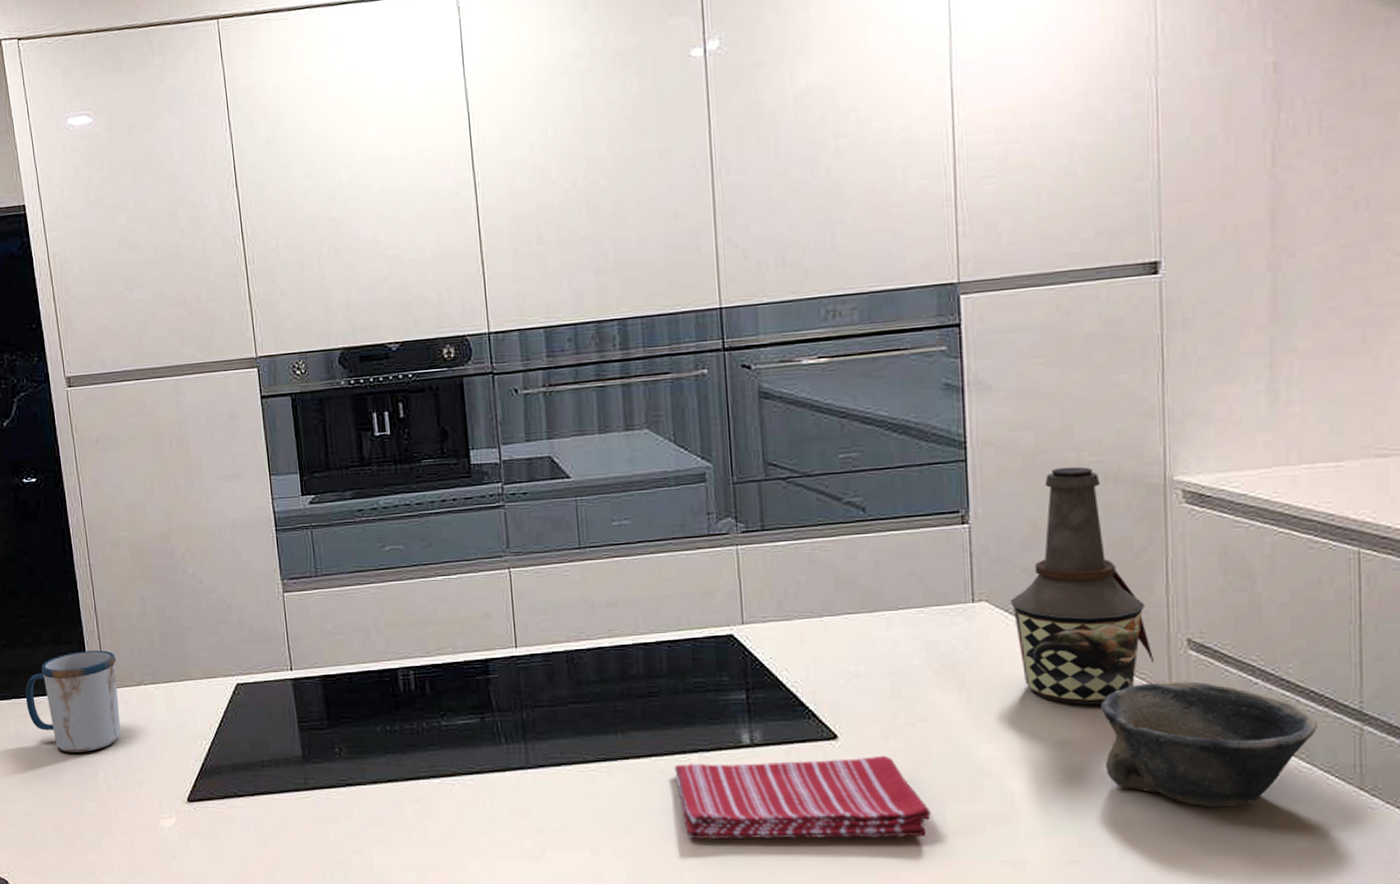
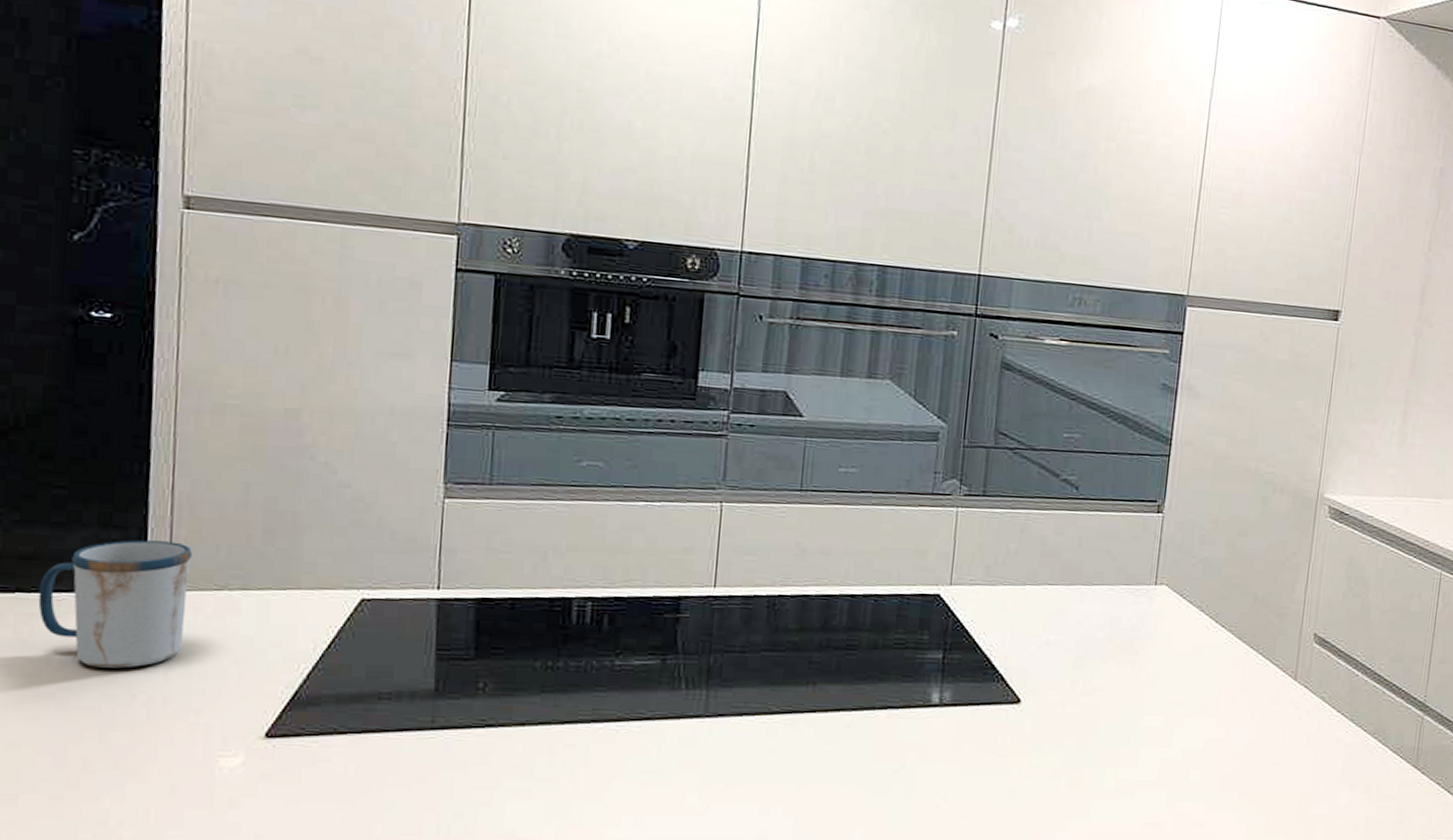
dish towel: present [674,755,931,840] -> none [860,720,1091,800]
bottle: present [1010,466,1154,705] -> none [1185,473,1288,685]
bowl: present [1101,681,1317,808] -> none [1237,669,1394,780]

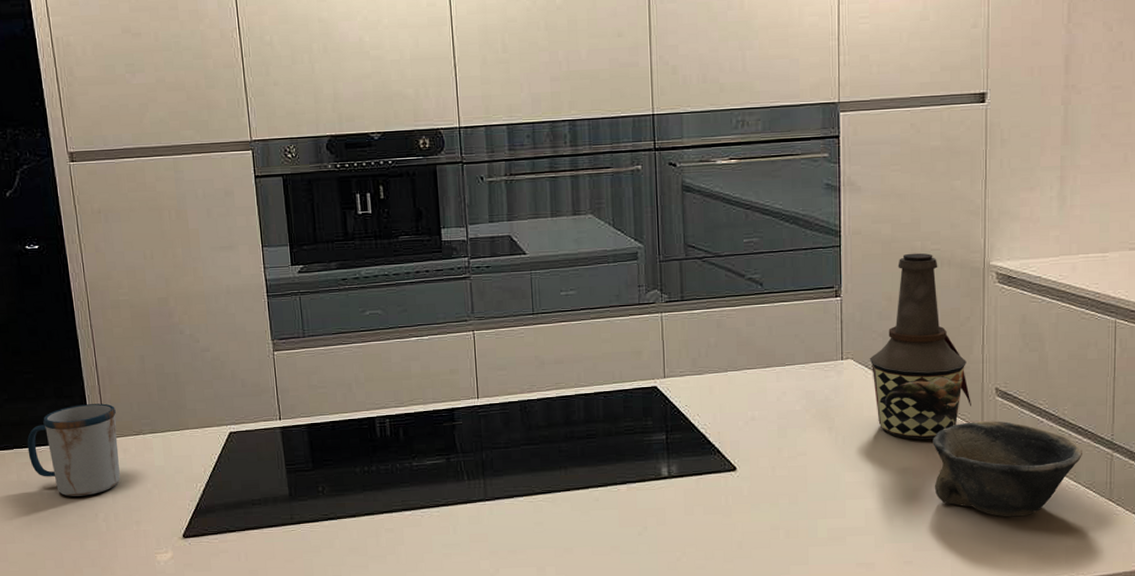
bottle: none [1185,473,1288,685] -> present [869,253,971,440]
bowl: none [1237,669,1394,780] -> present [933,421,1082,517]

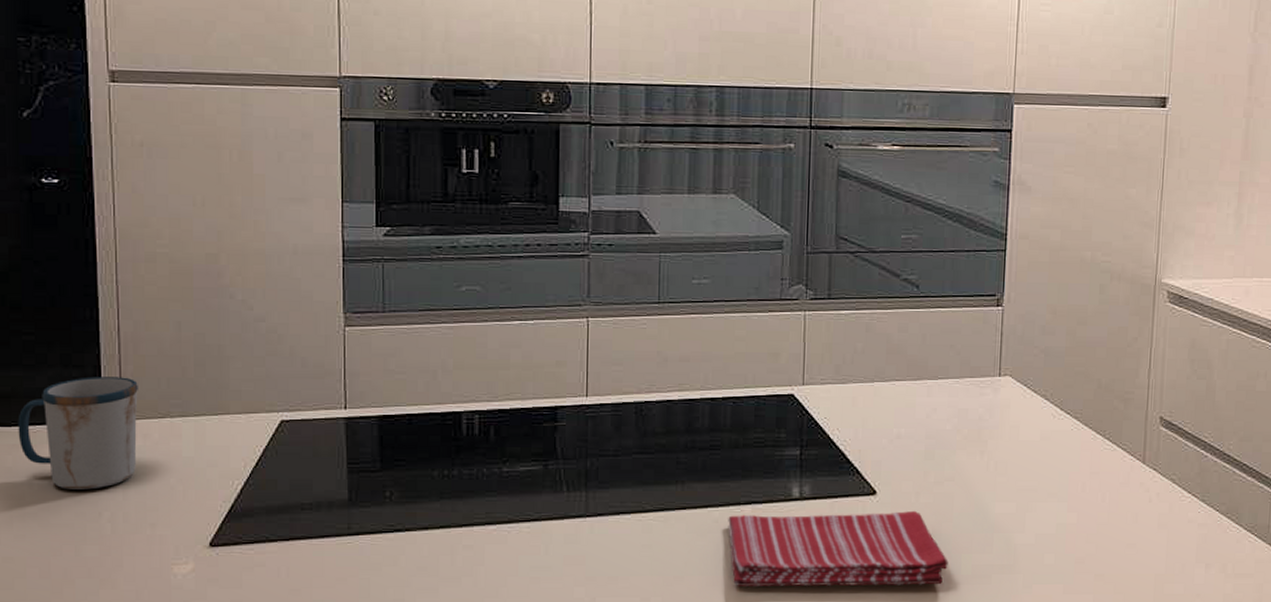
dish towel: none [607,482,806,555] -> present [728,510,949,587]
bottle: present [869,253,971,440] -> none [1029,263,1134,470]
bowl: present [933,421,1082,517] -> none [1089,453,1246,560]

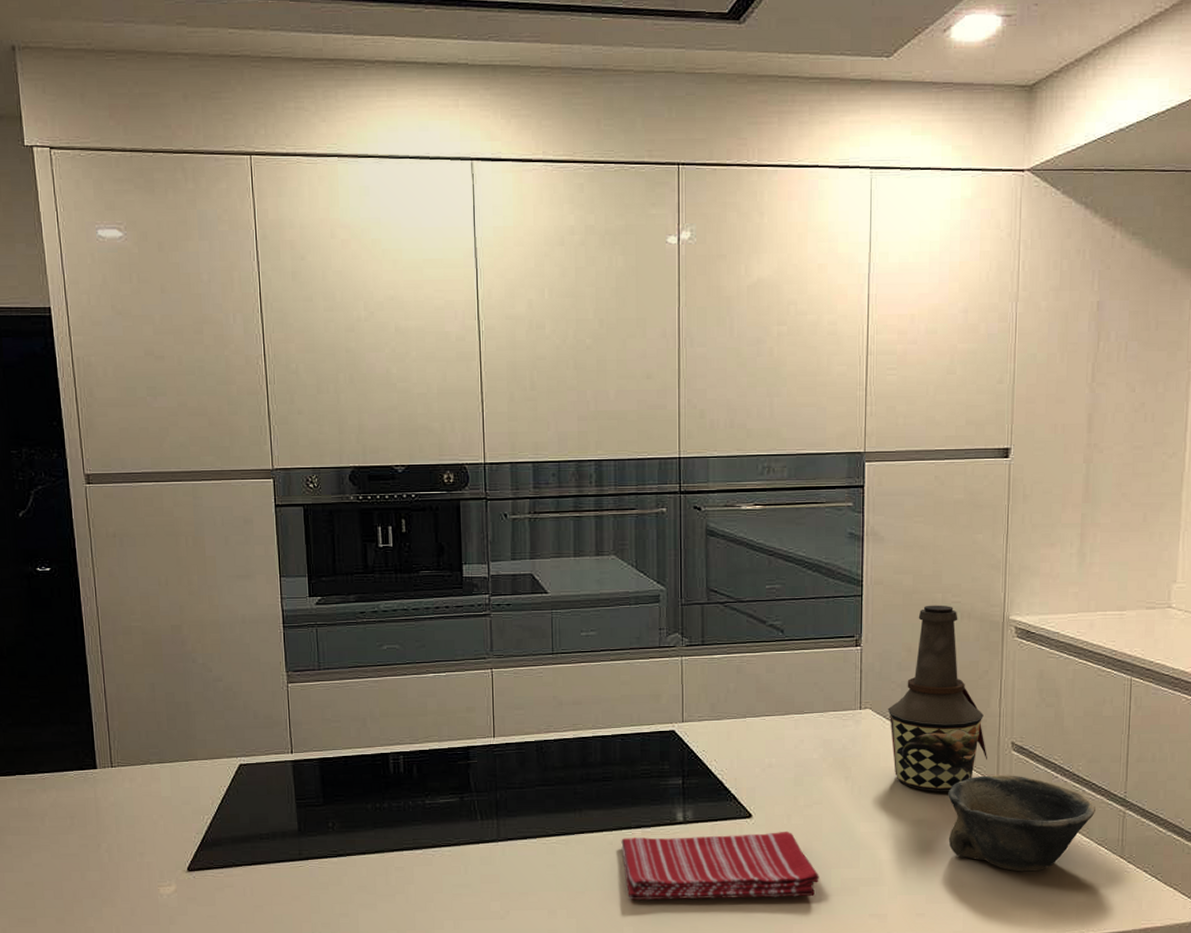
mug: present [18,376,138,490] -> none [30,731,125,826]
bottle: none [1029,263,1134,470] -> present [887,605,987,792]
bowl: none [1089,453,1246,560] -> present [948,775,1095,872]

